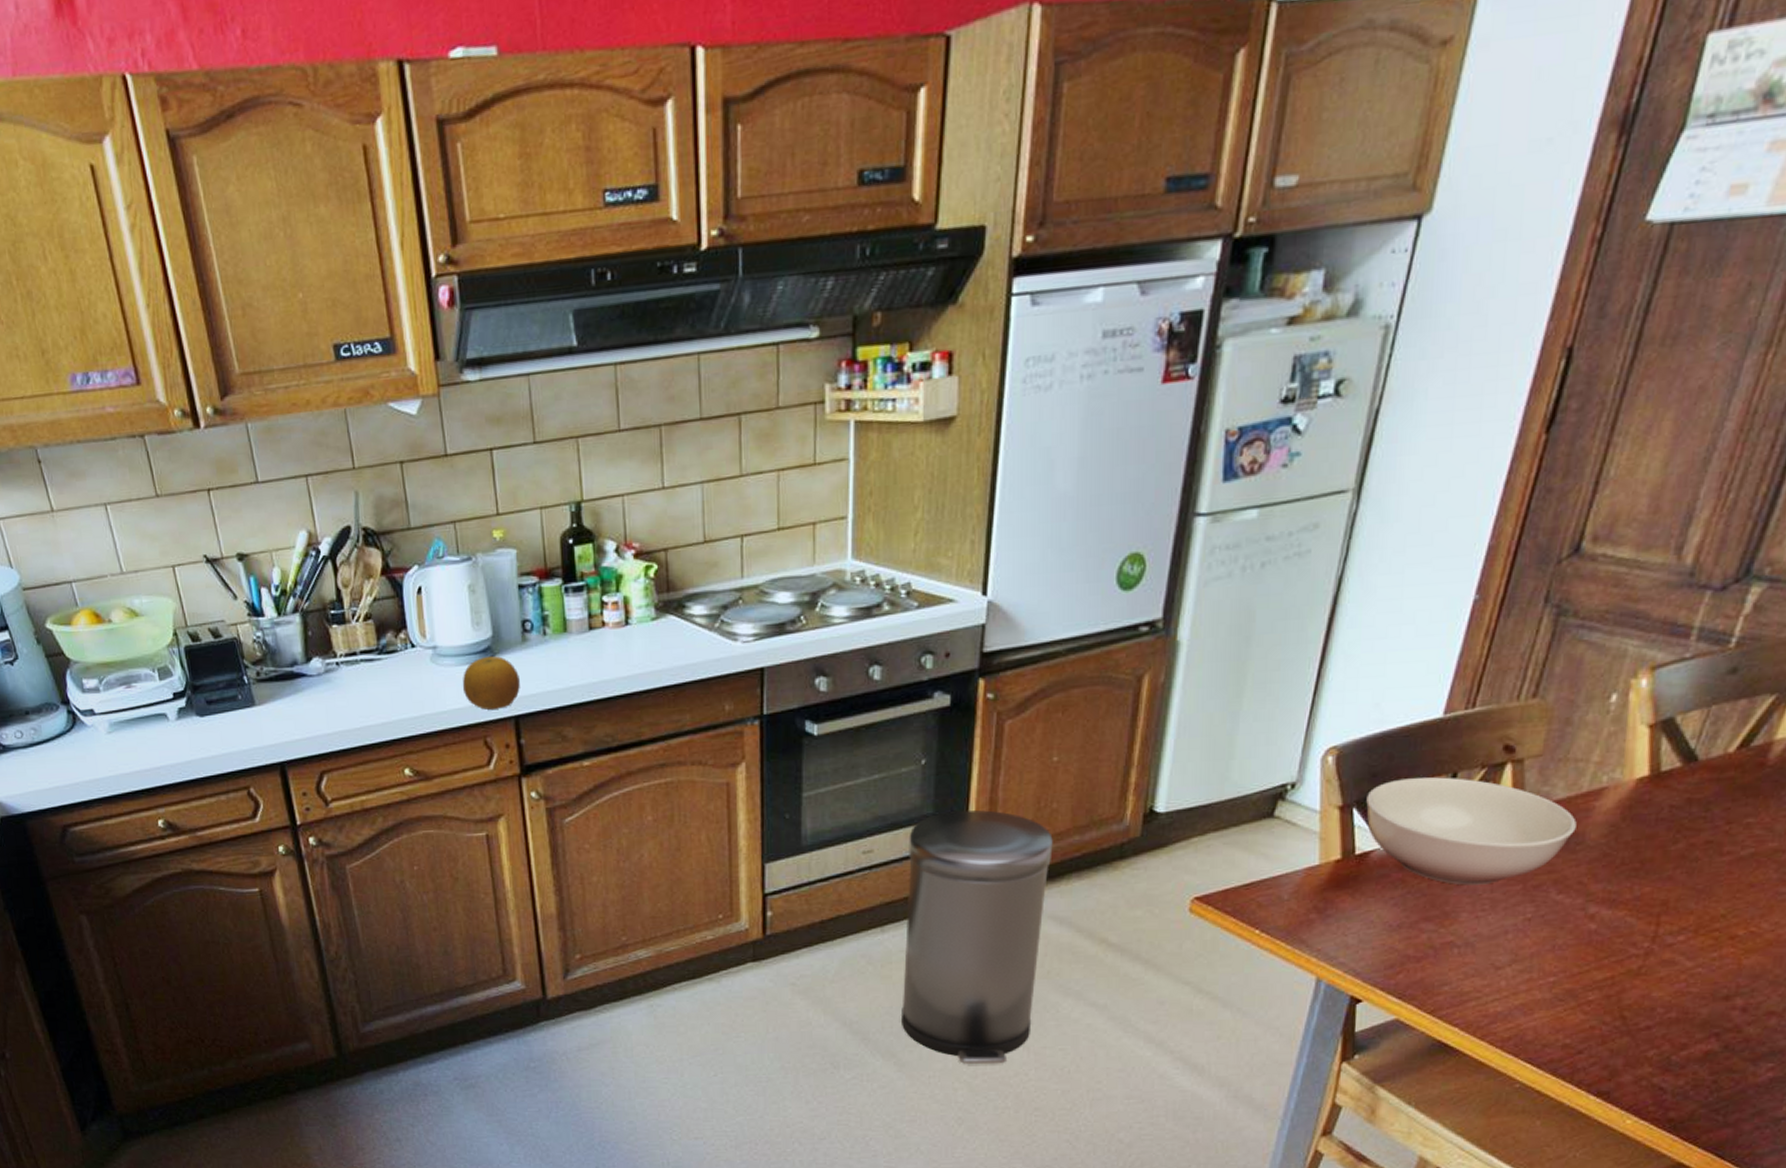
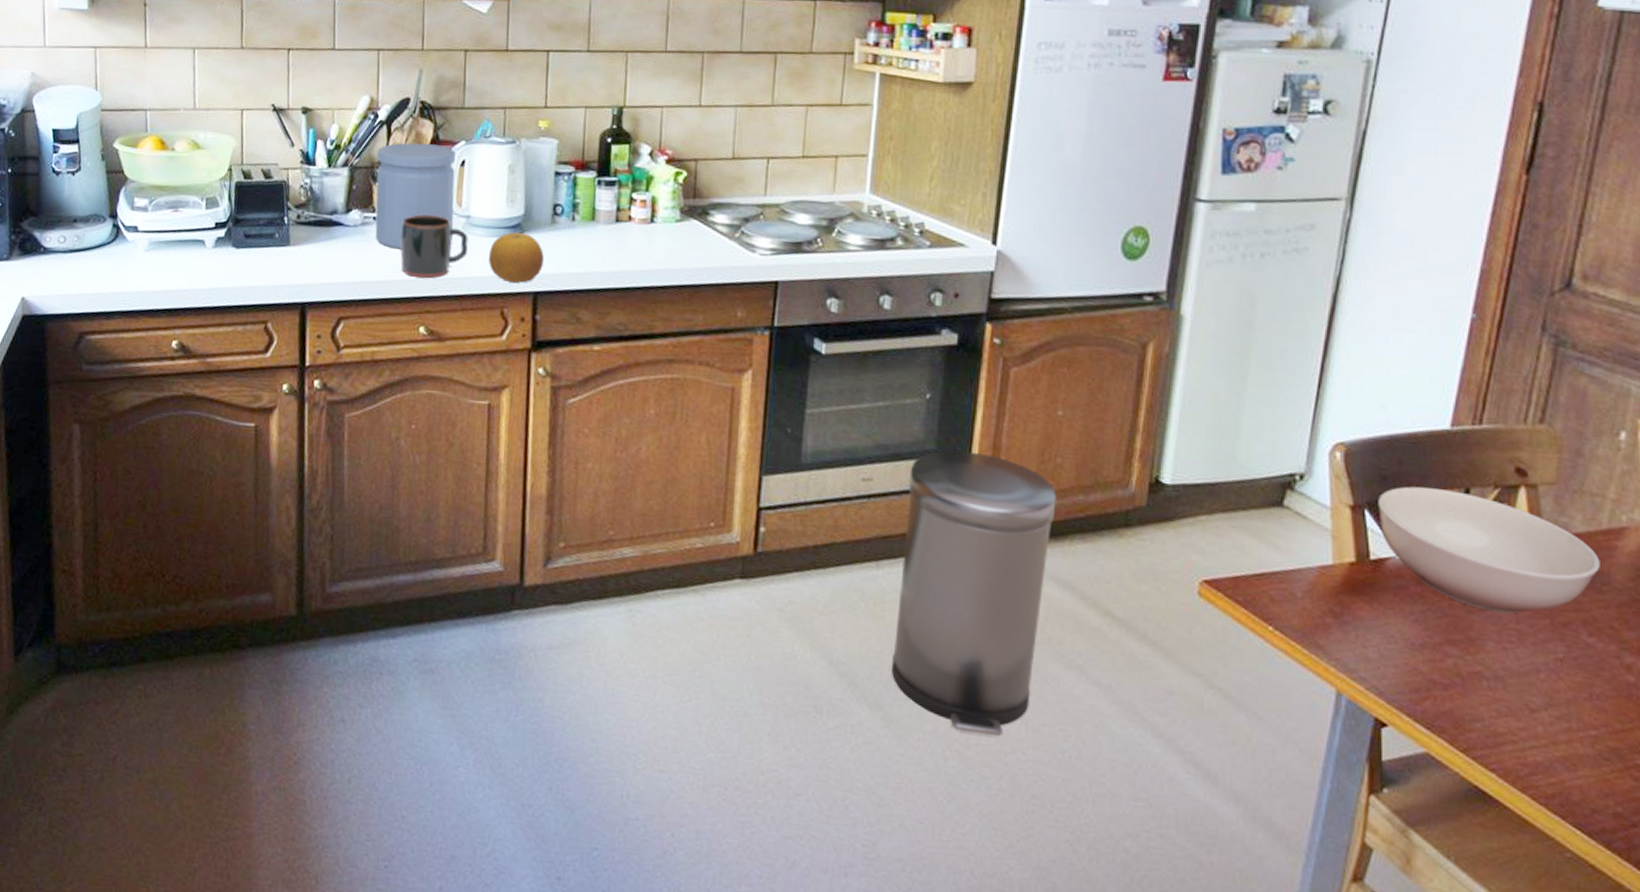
jar: none [326,574,422,693] -> present [375,143,456,249]
mug: none [367,651,440,719] -> present [400,214,469,278]

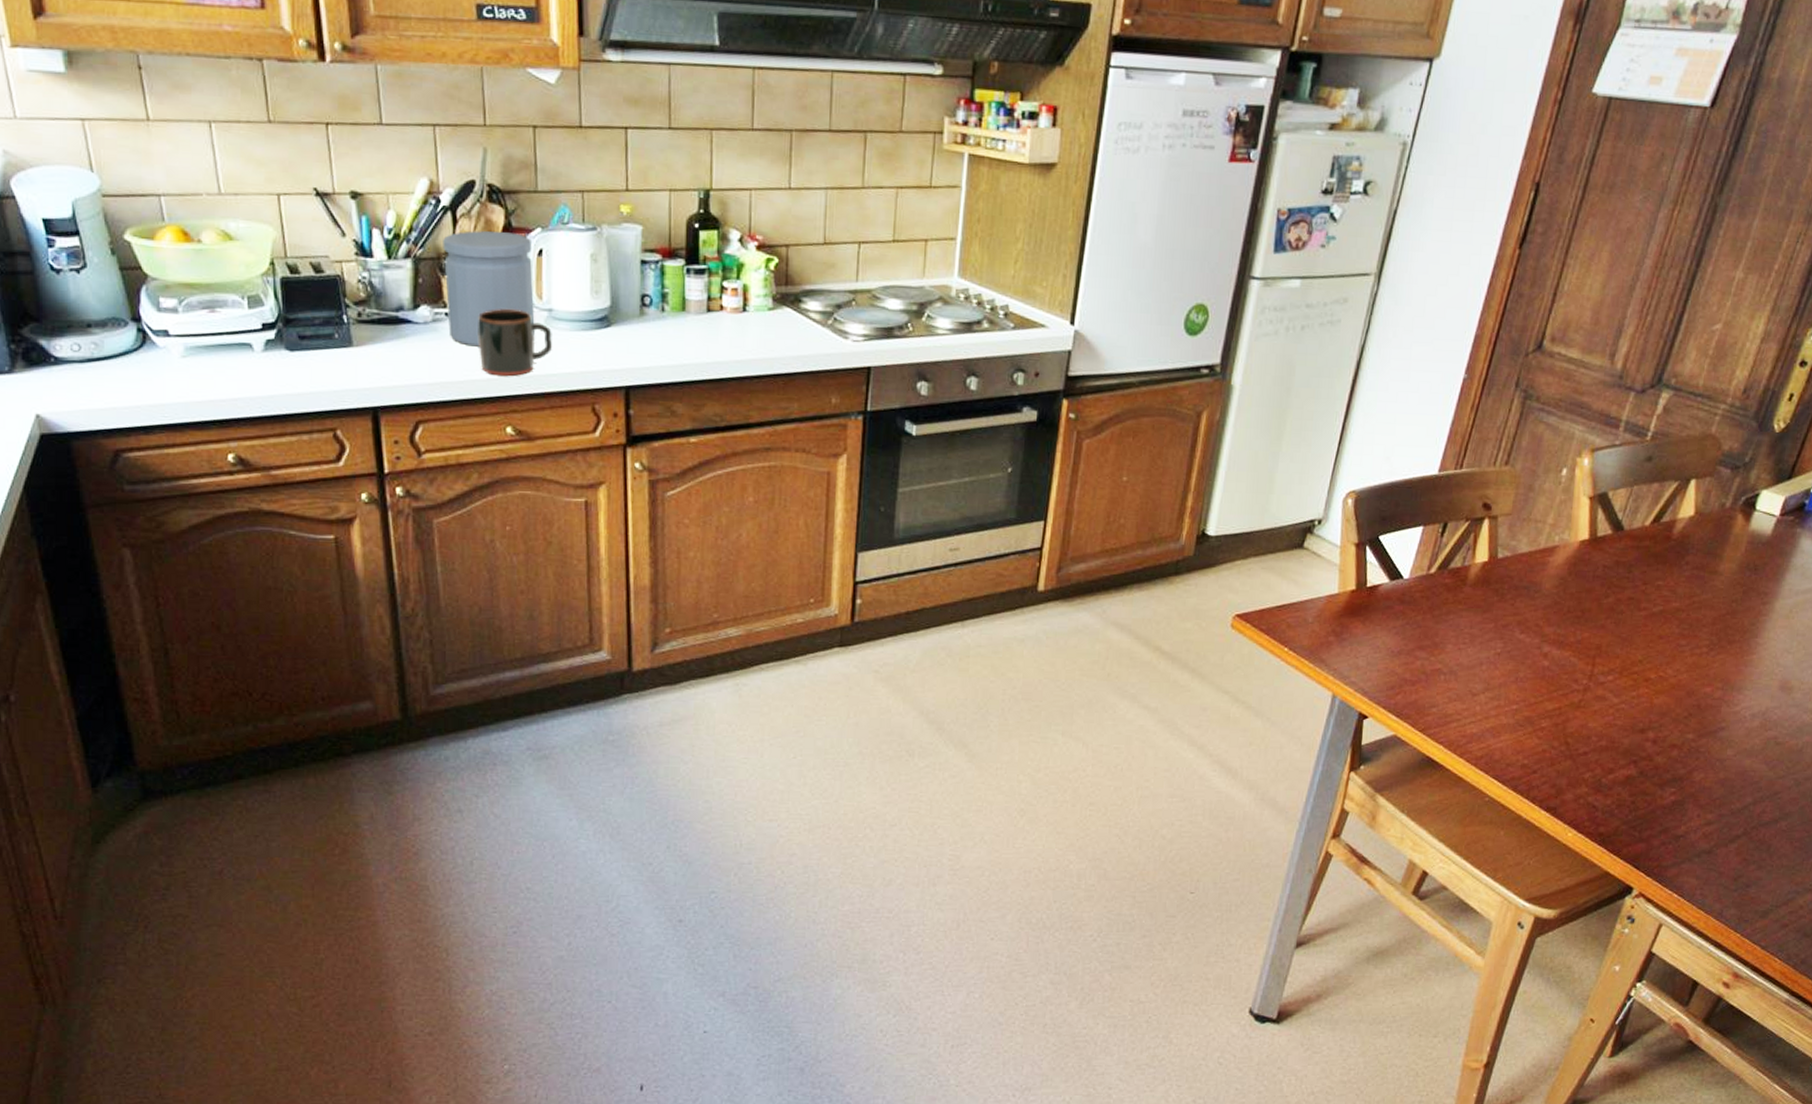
fruit: present [488,232,544,283] -> none [575,324,634,378]
pedal bin: present [892,450,1056,736] -> none [975,517,1119,758]
bowl: present [1378,486,1600,614] -> none [1376,524,1536,621]

